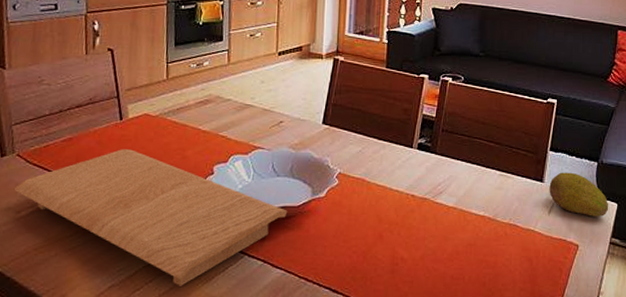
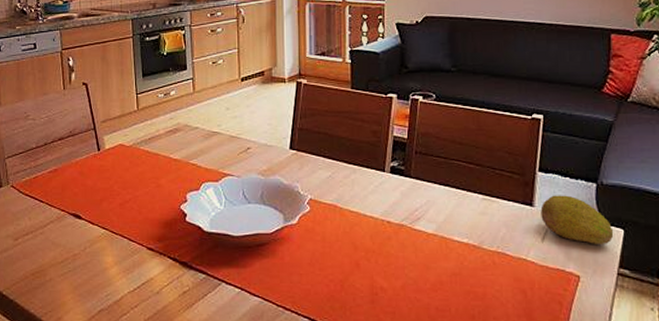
cutting board: present [13,149,288,286] -> none [10,179,261,312]

